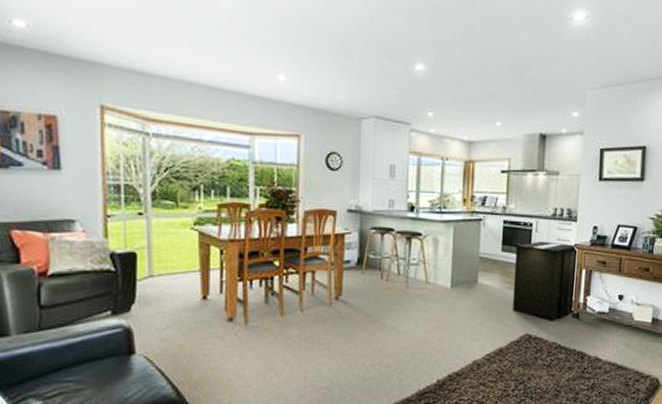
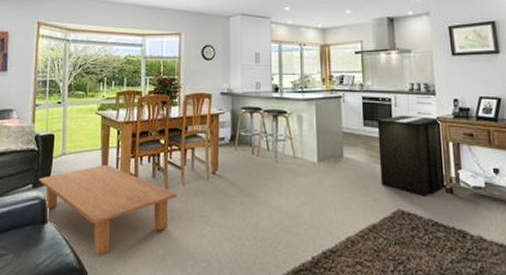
coffee table: none [120,288,294,387] -> present [39,164,177,256]

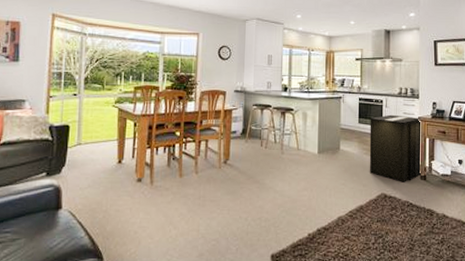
coffee table: present [39,164,177,256] -> none [53,154,190,238]

